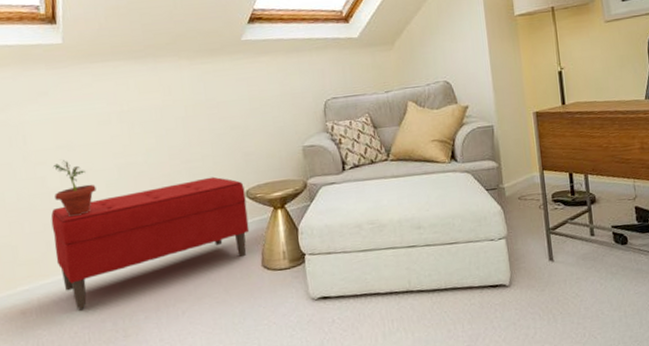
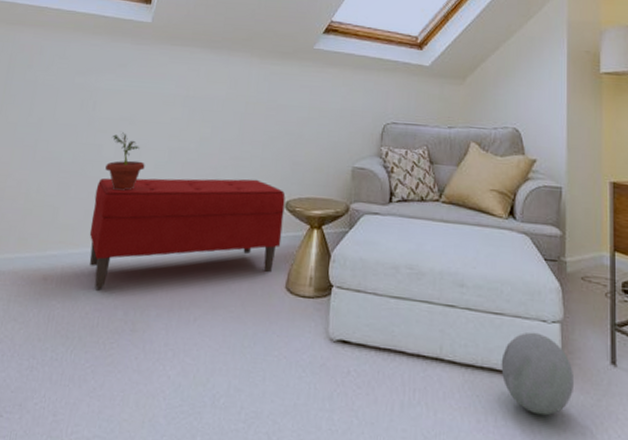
ball: none [461,250,523,314] -> present [501,332,575,416]

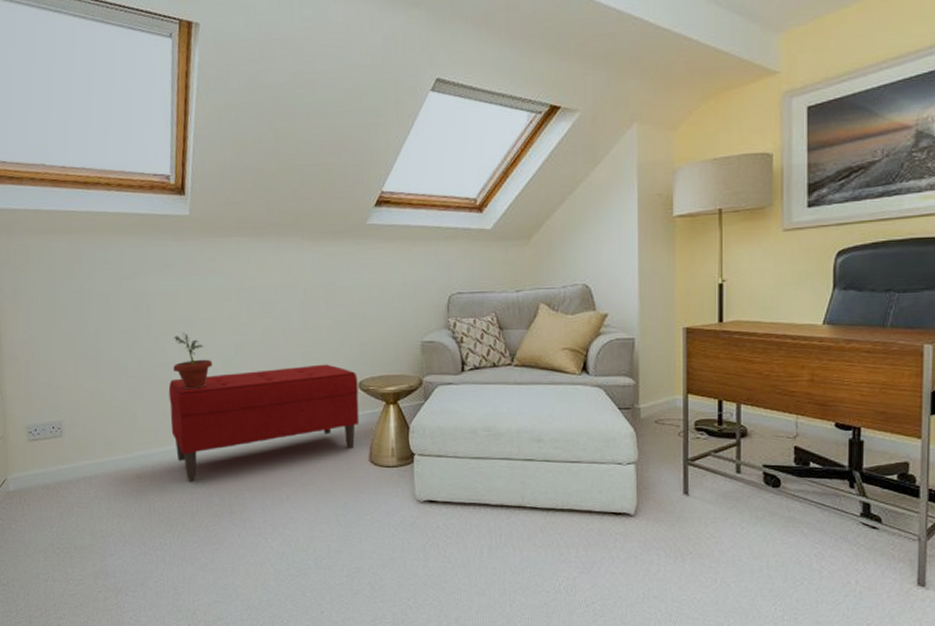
ball: present [501,332,575,416] -> none [580,474,650,543]

